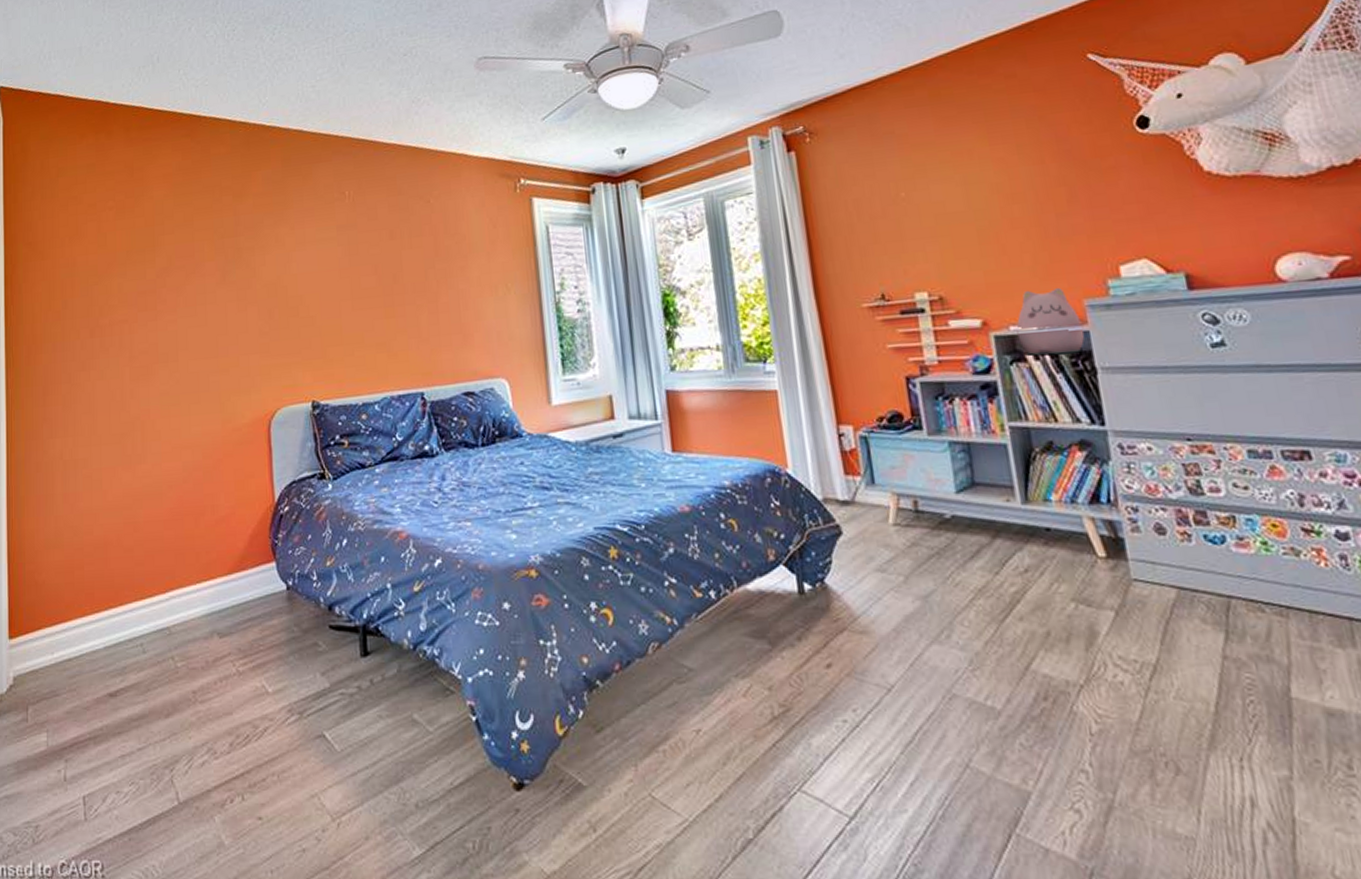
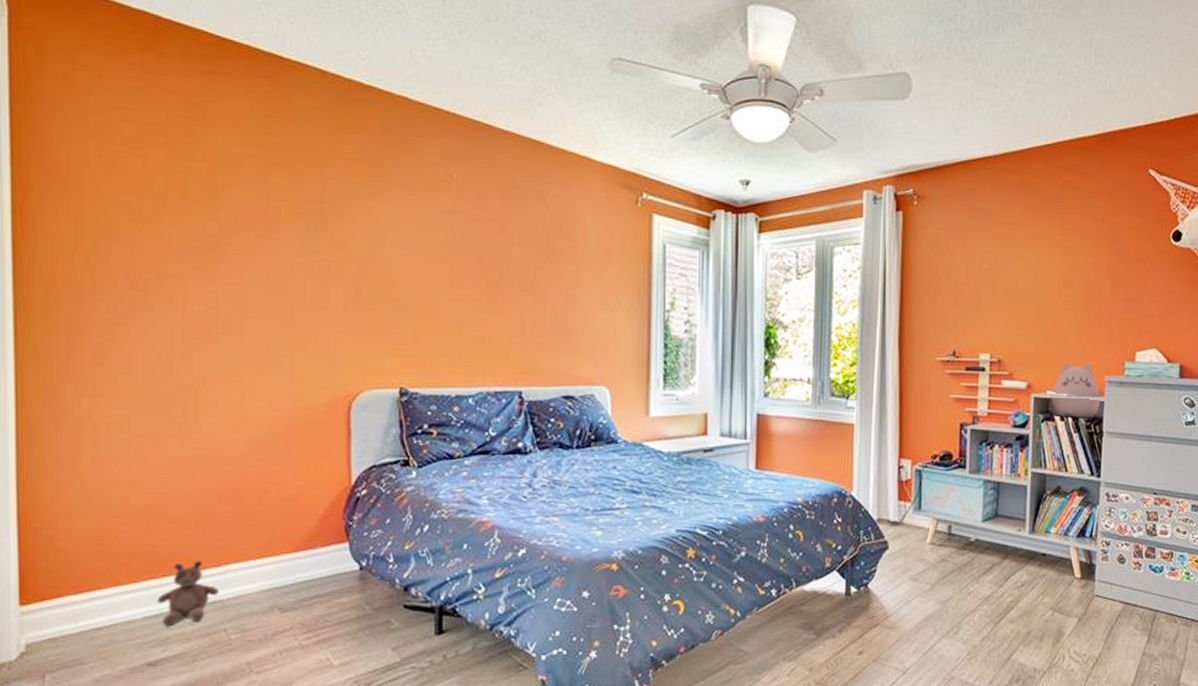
stuffed animal: none [115,588,166,655] -> present [157,561,219,626]

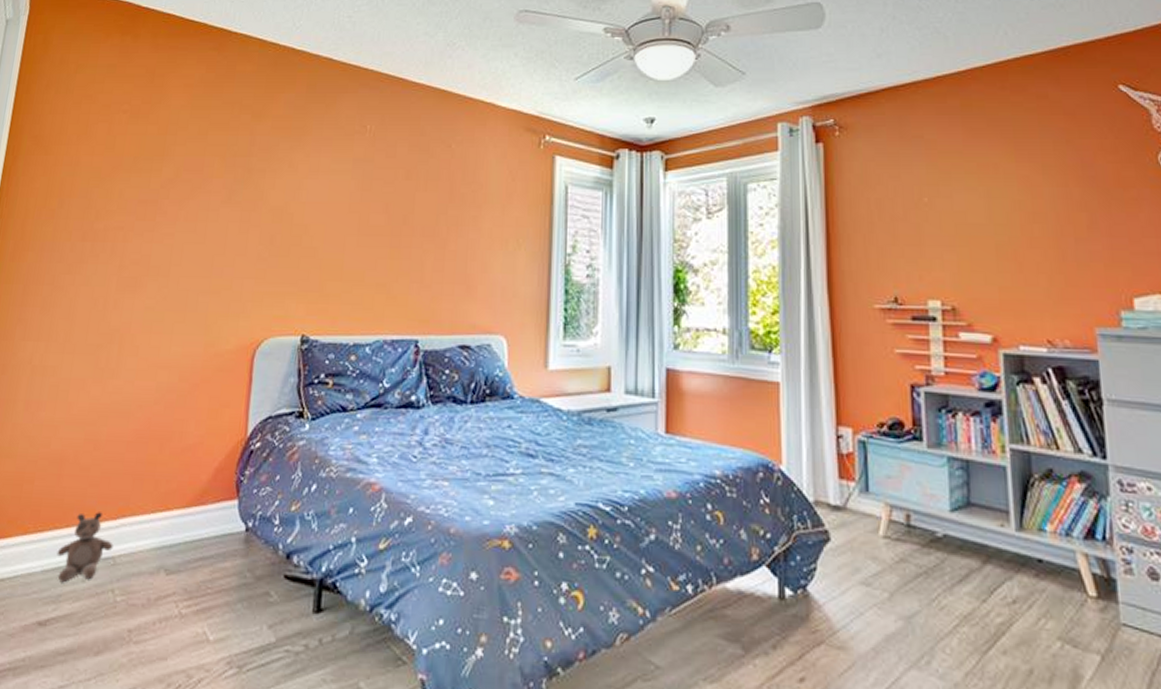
plush toy: present [1051,362,1101,418] -> none [1026,311,1094,381]

